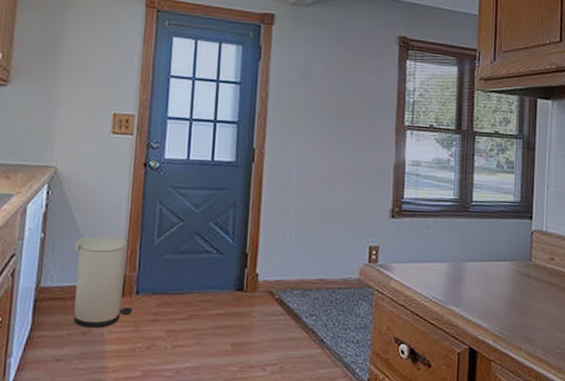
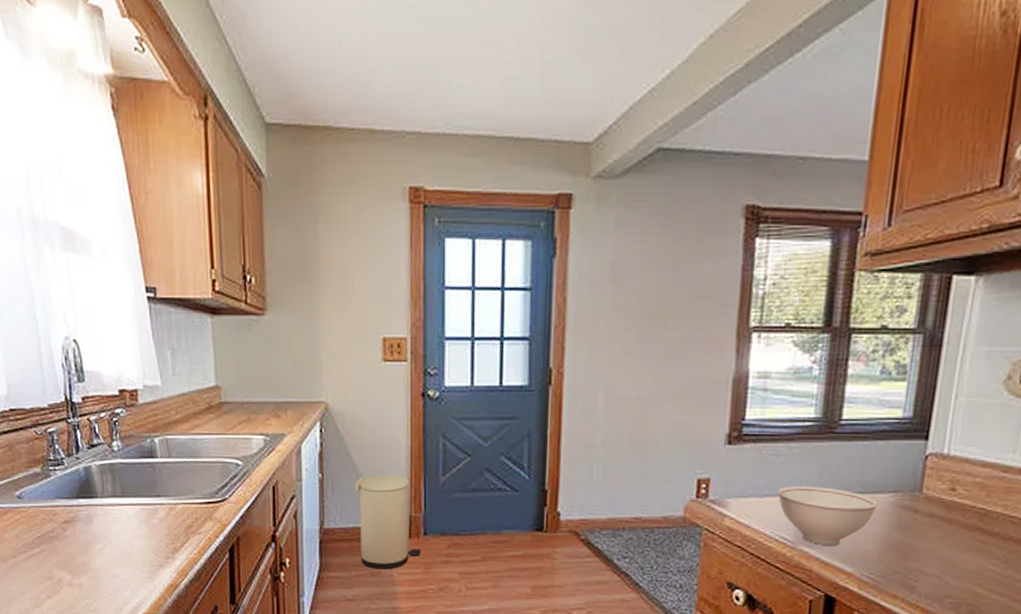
bowl: none [429,254,502,306] -> present [777,486,878,547]

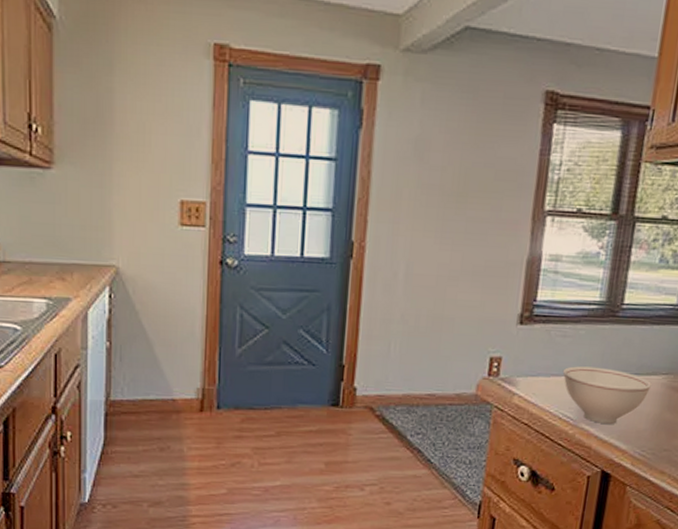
pedal bin: present [354,474,421,570] -> none [145,344,214,444]

